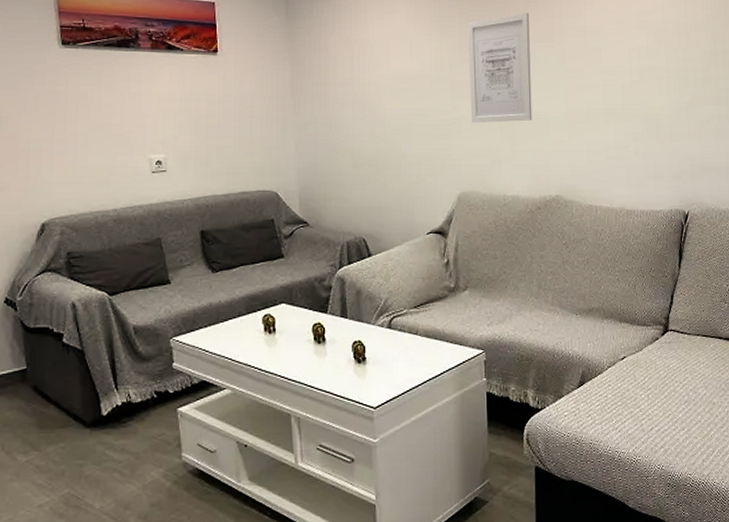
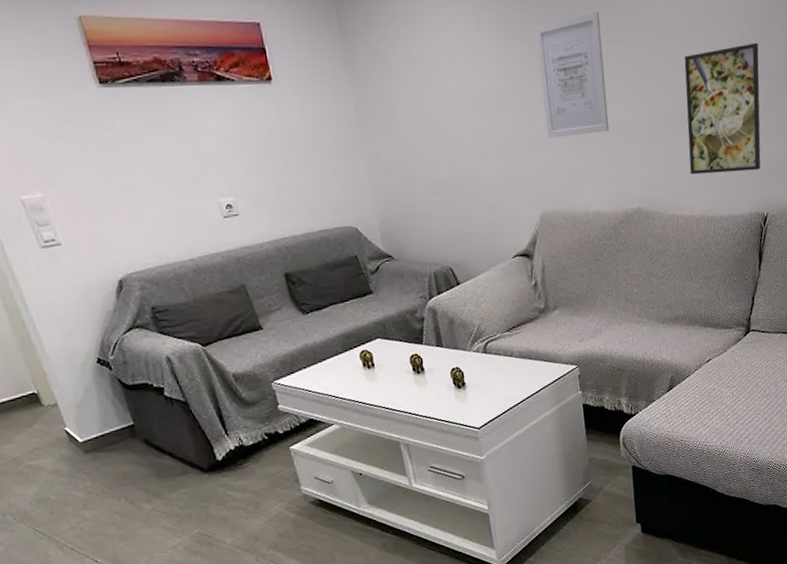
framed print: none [608,49,683,168] -> present [684,42,761,175]

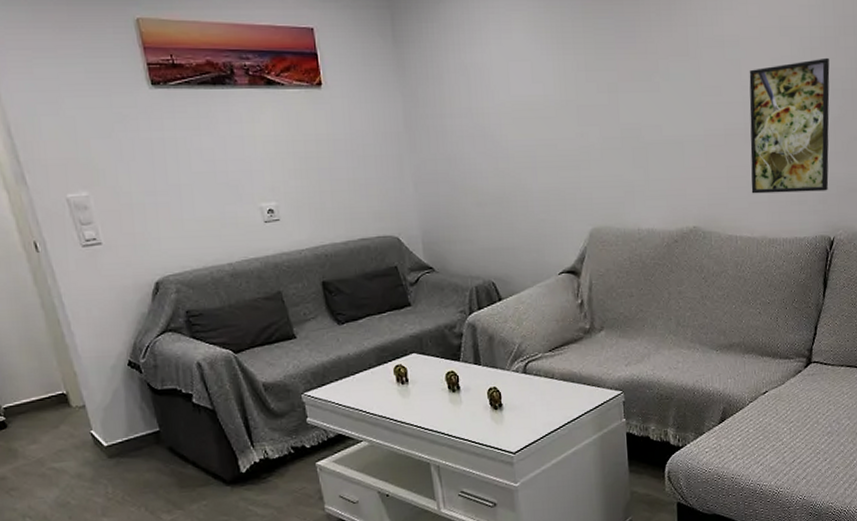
wall art: present [534,12,610,139] -> none [592,23,667,152]

